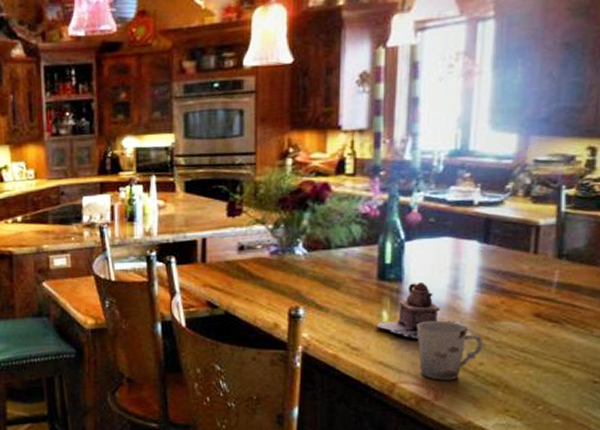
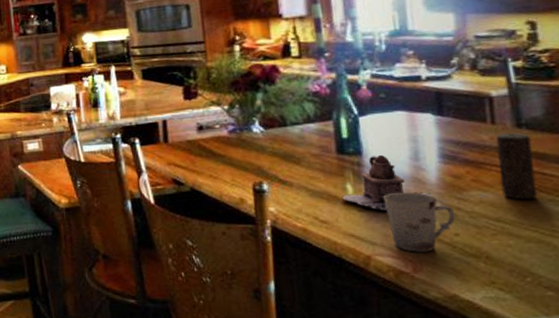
candle: none [531,263,569,331] -> present [495,132,538,200]

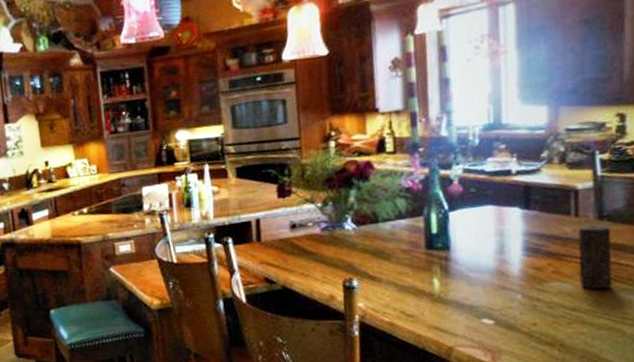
teapot: present [342,154,431,210] -> none [429,249,513,303]
cup: present [383,192,456,252] -> none [468,284,535,342]

